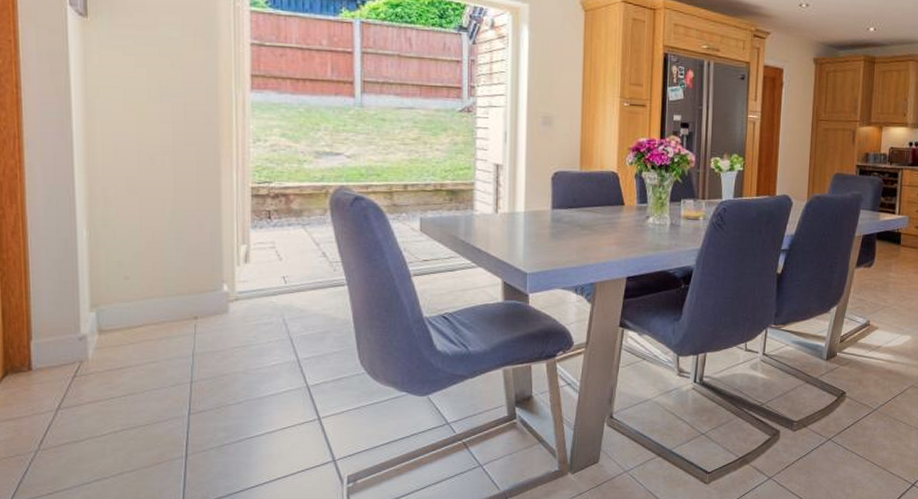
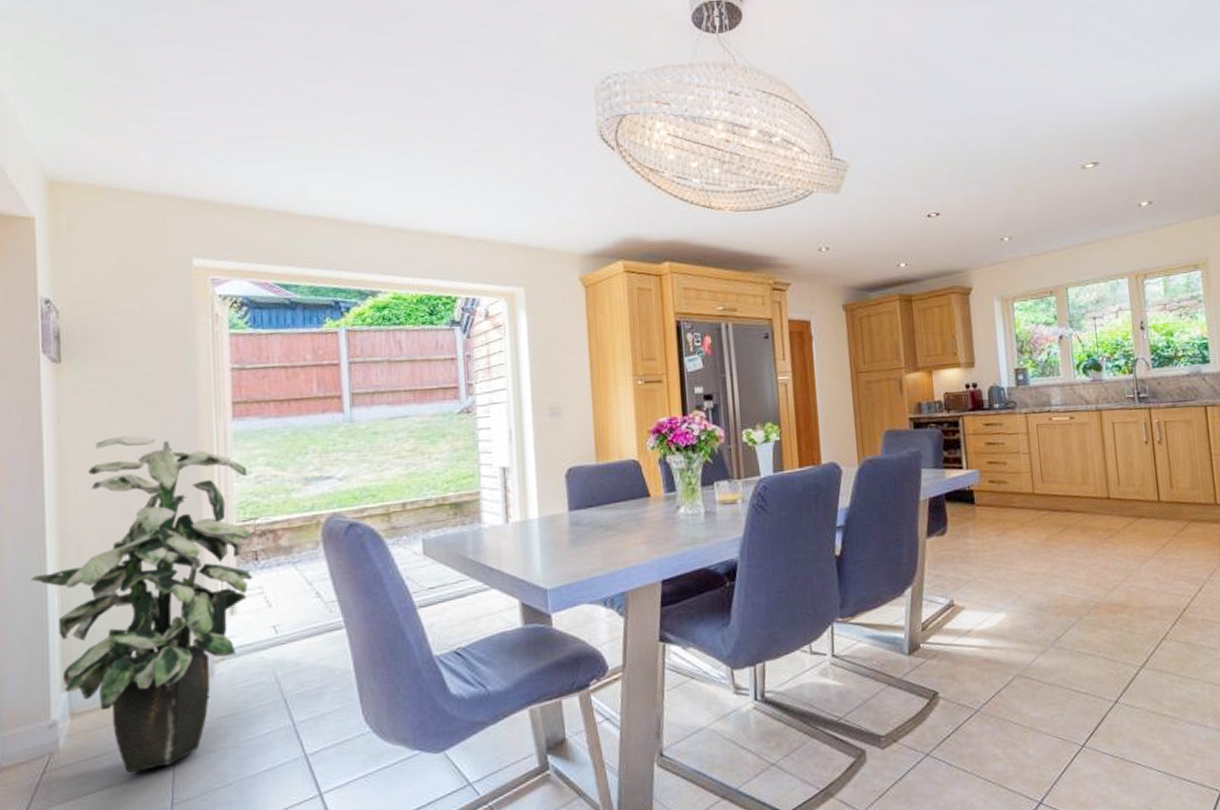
indoor plant: none [60,93,266,384] -> present [30,435,253,773]

